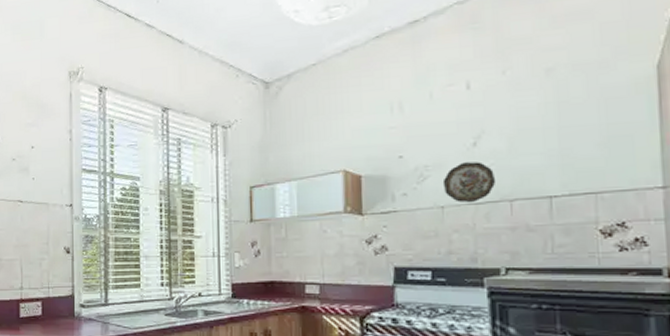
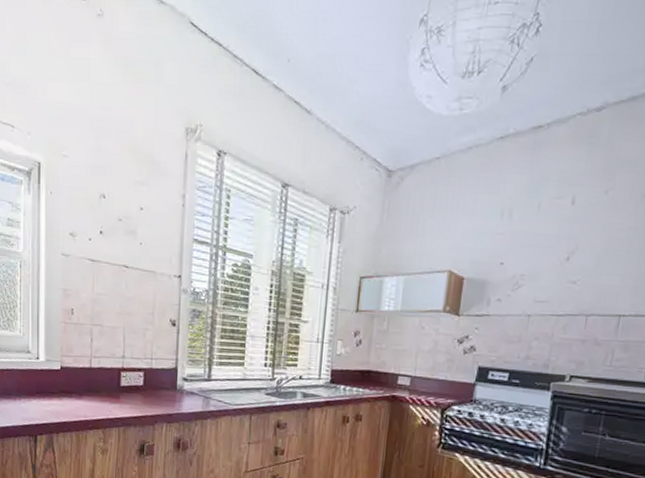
decorative plate: present [442,162,496,203] -> none [533,275,579,315]

